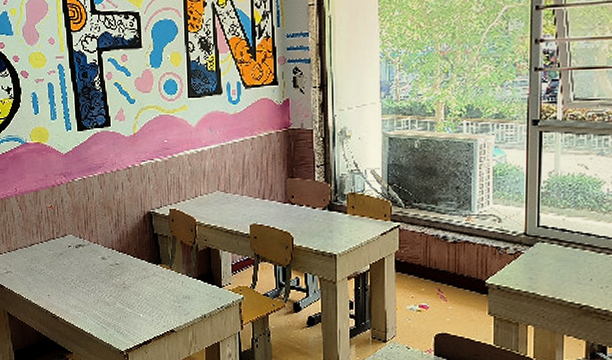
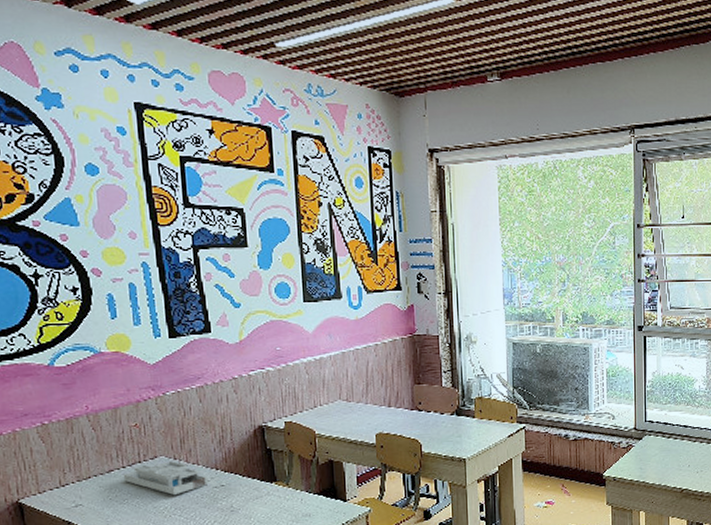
desk organizer: none [41,240,106,269] -> present [123,461,209,495]

